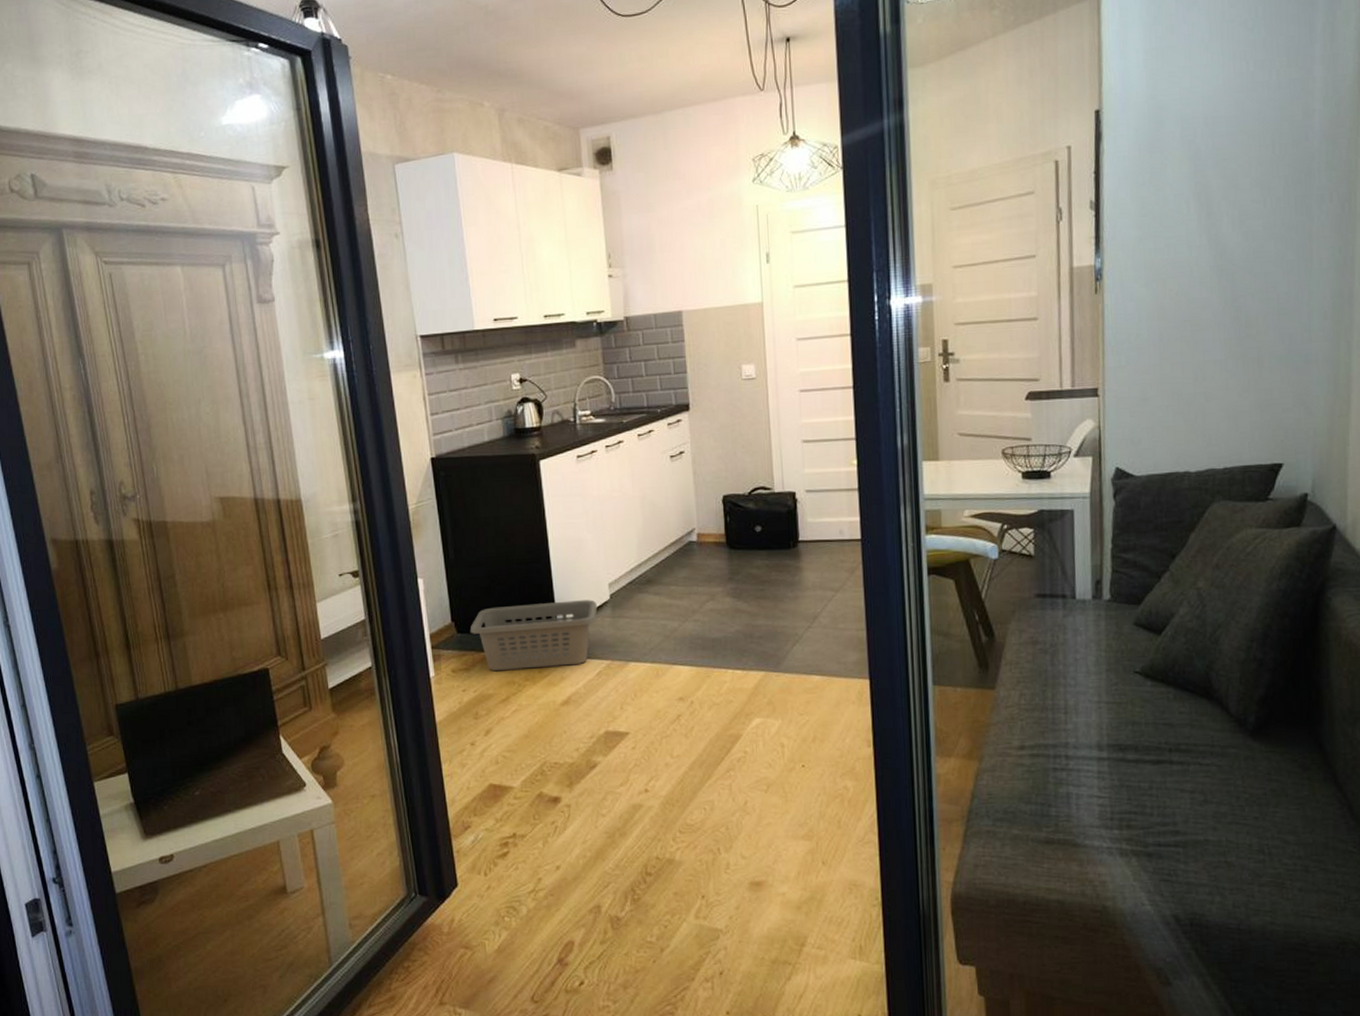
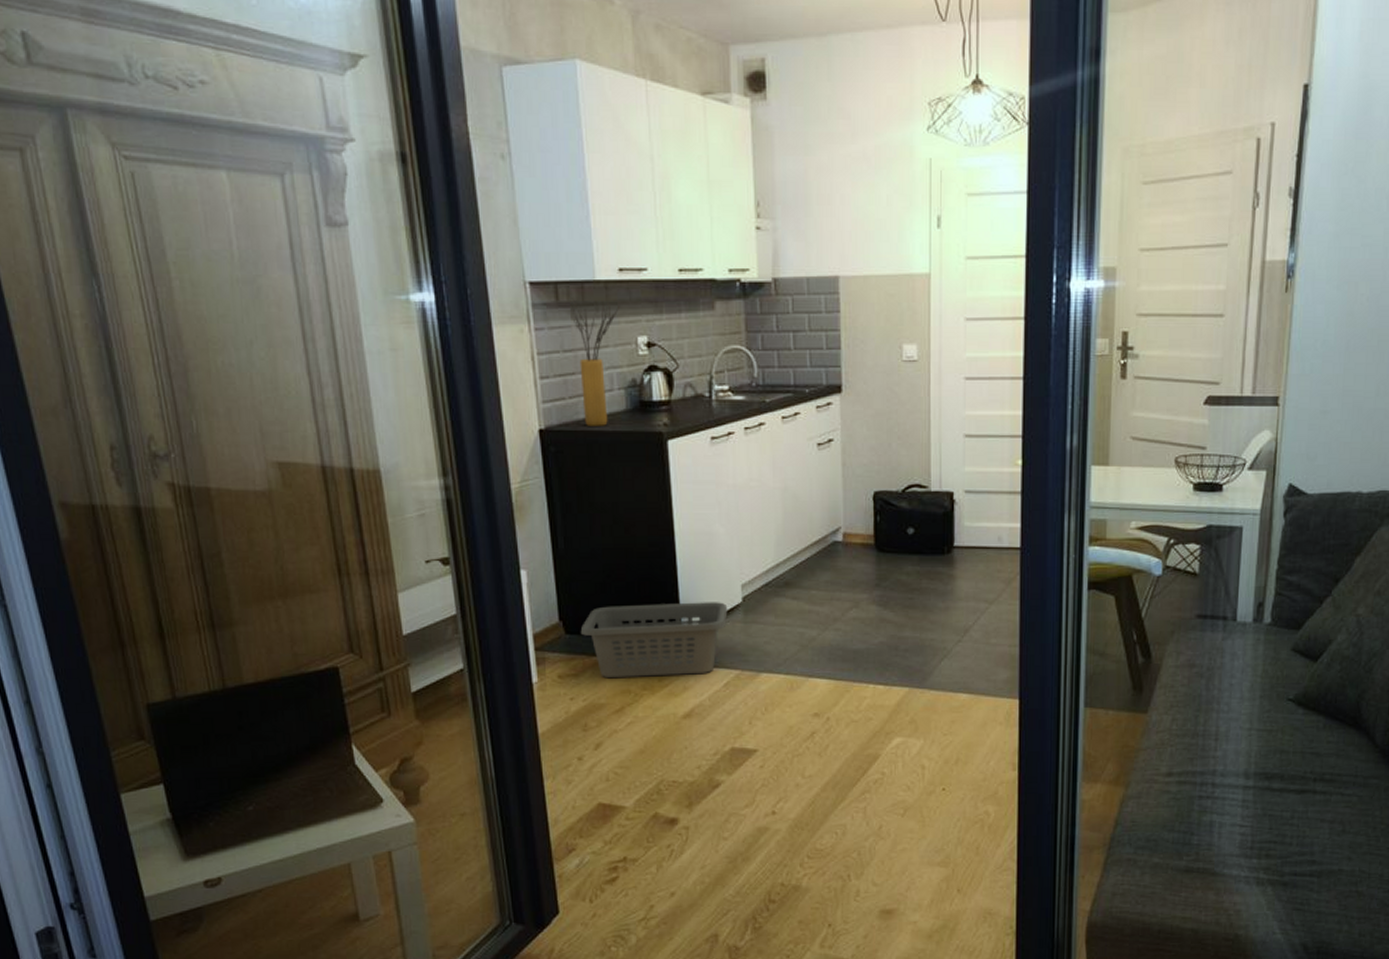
vase: none [455,346,496,453] -> present [571,298,621,426]

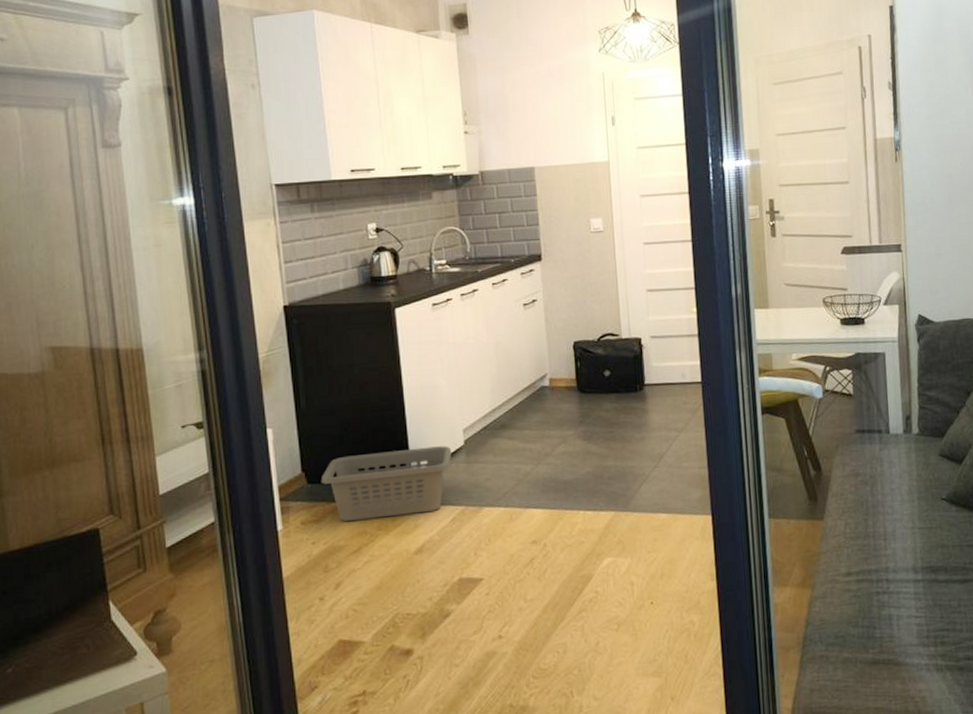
vase: present [571,298,621,426] -> none [311,195,353,301]

